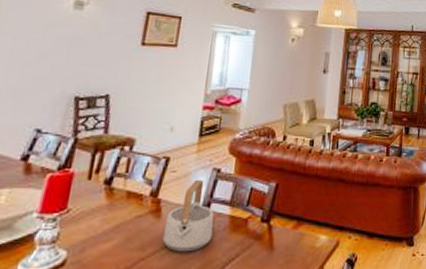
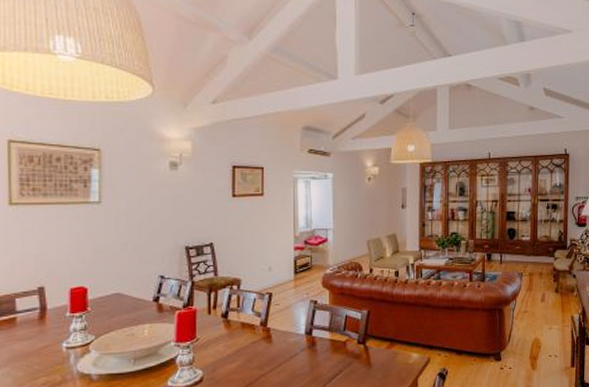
teapot: present [162,179,214,253] -> none [276,310,317,370]

